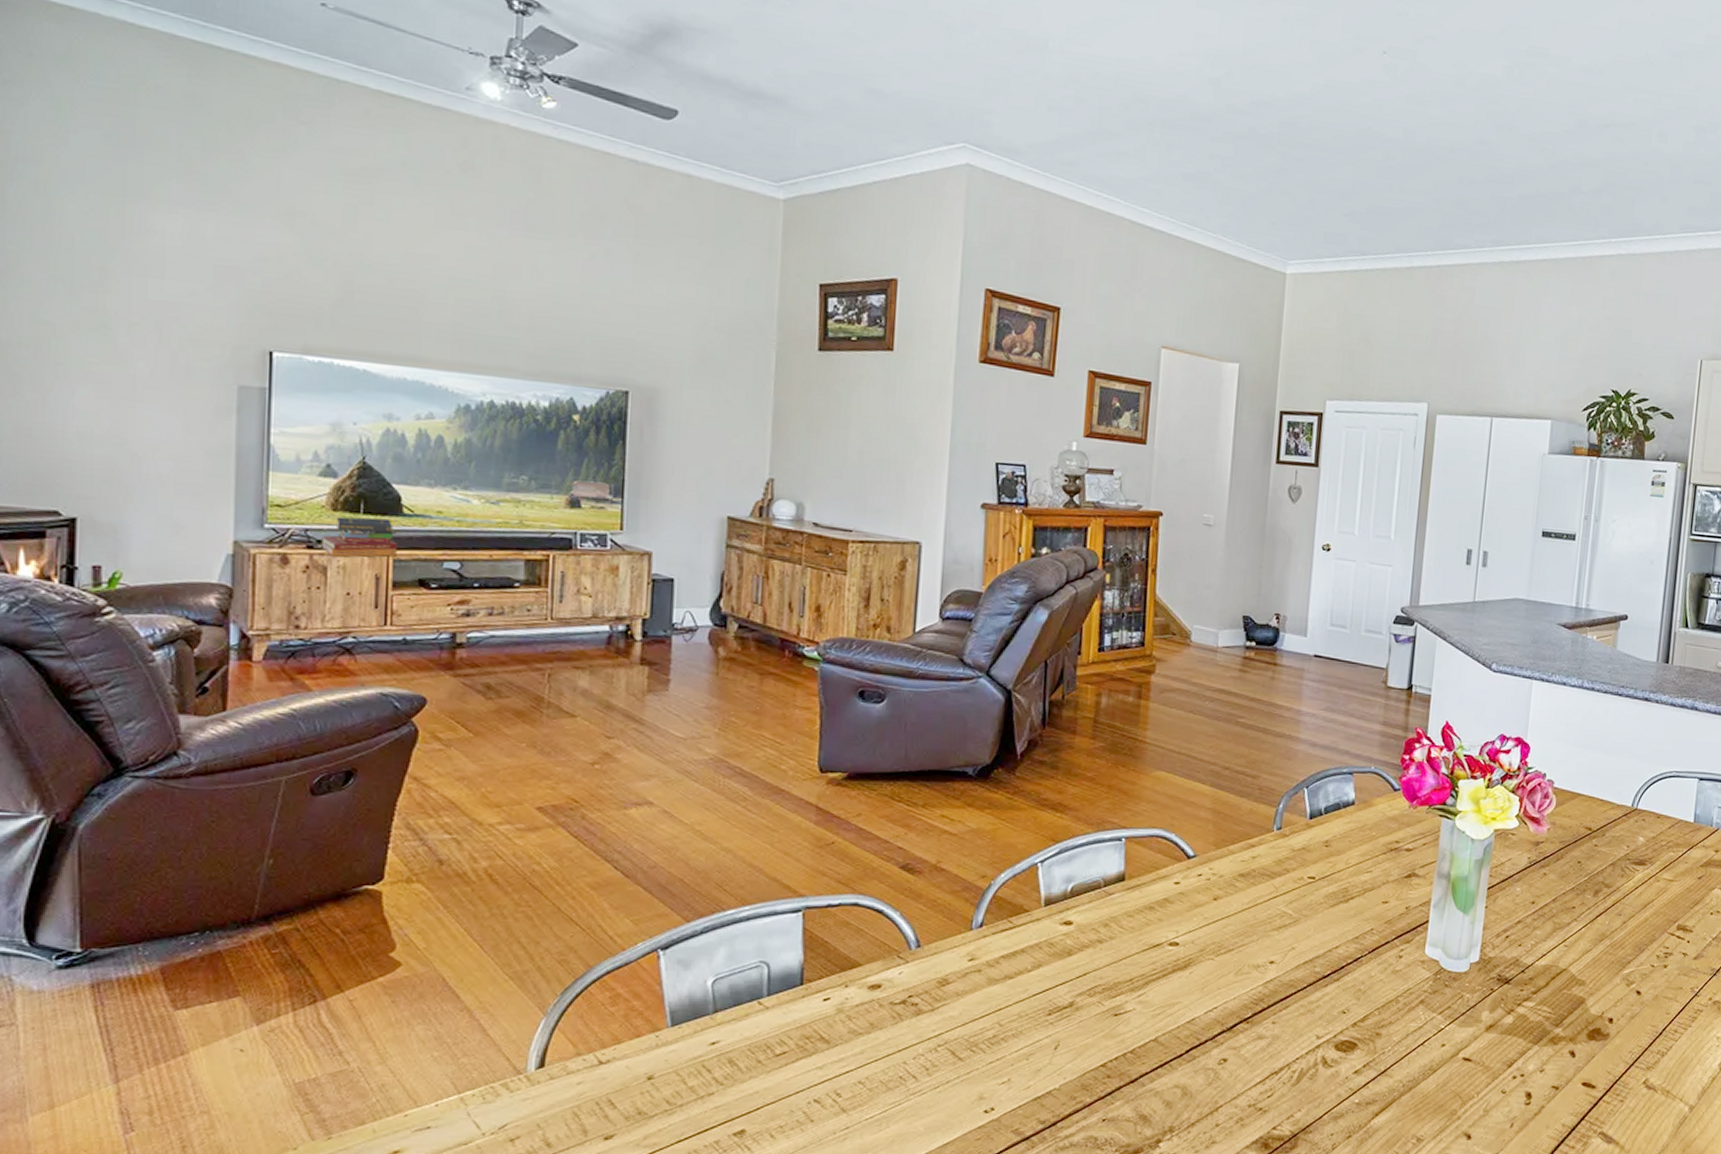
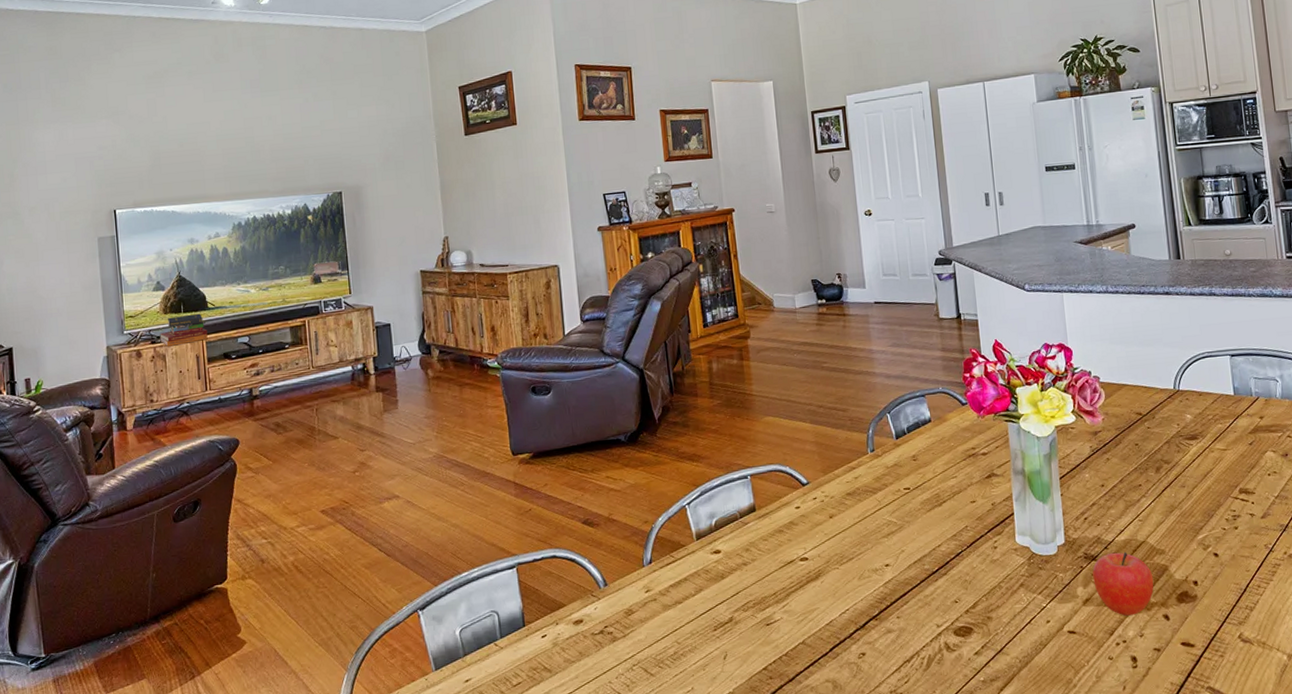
fruit: none [1501,977,1568,1048] -> present [1092,551,1154,616]

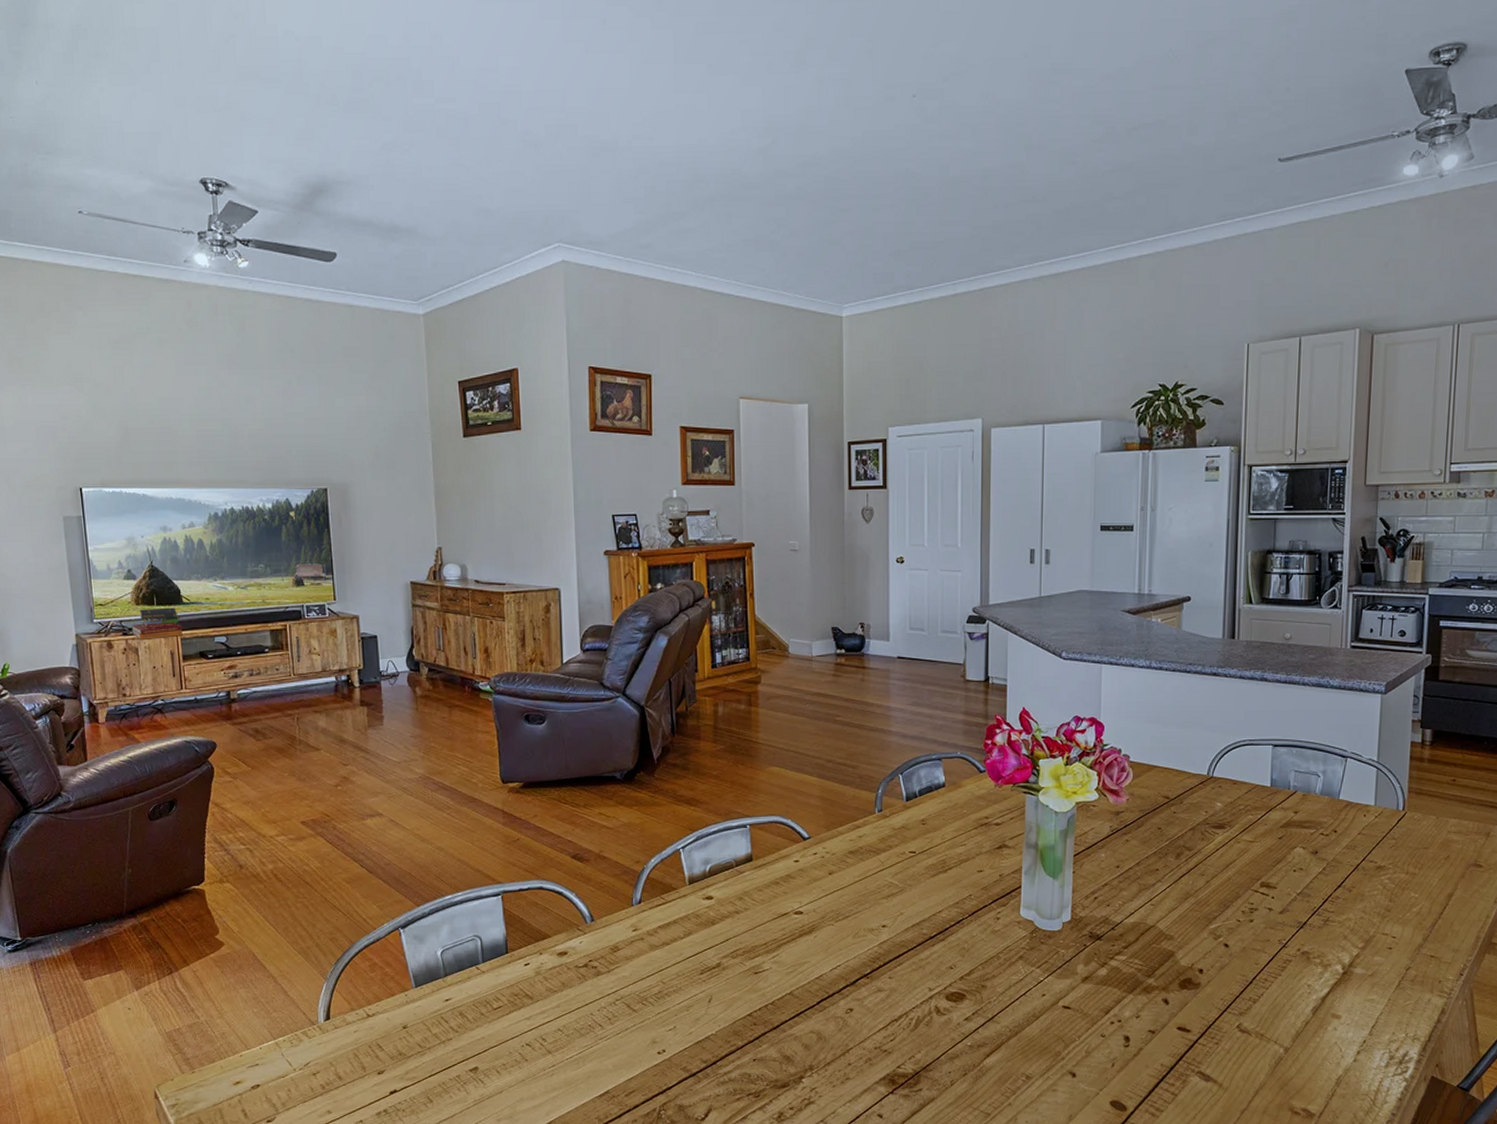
fruit: present [1092,551,1154,616] -> none [1095,934,1158,997]

